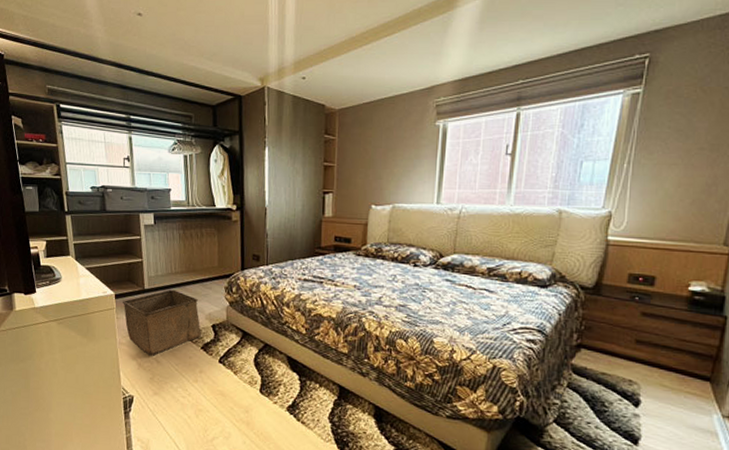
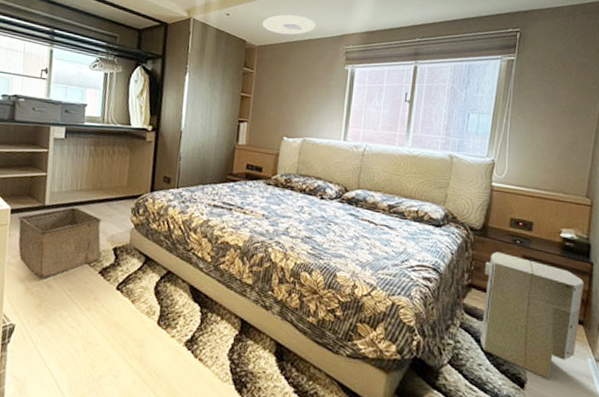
ceiling light: none [341,70,401,93] -> present [262,14,316,35]
air purifier: none [588,310,715,435] -> present [478,252,584,379]

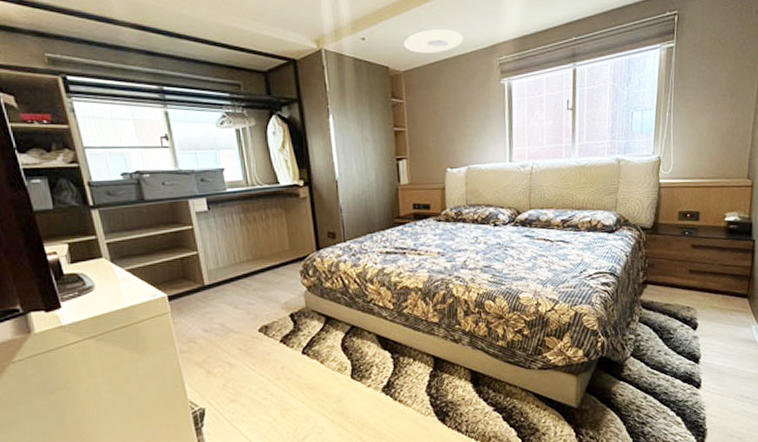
storage bin: present [18,207,102,281] -> none [179,282,278,361]
air purifier: present [478,252,584,379] -> none [655,246,748,351]

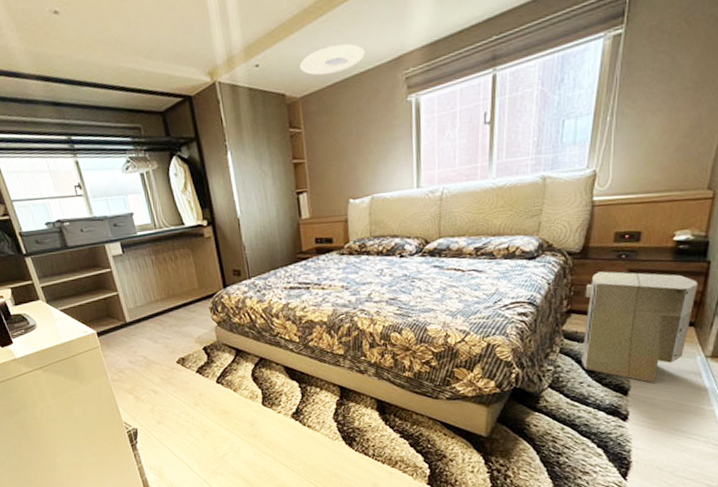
air purifier: none [655,246,748,351] -> present [579,271,699,383]

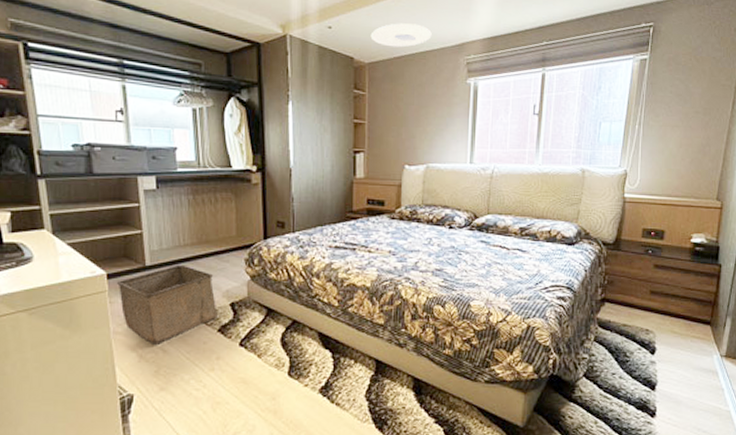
storage bin: none [106,319,194,389] -> present [117,266,218,346]
air purifier: present [579,271,699,383] -> none [612,264,713,378]

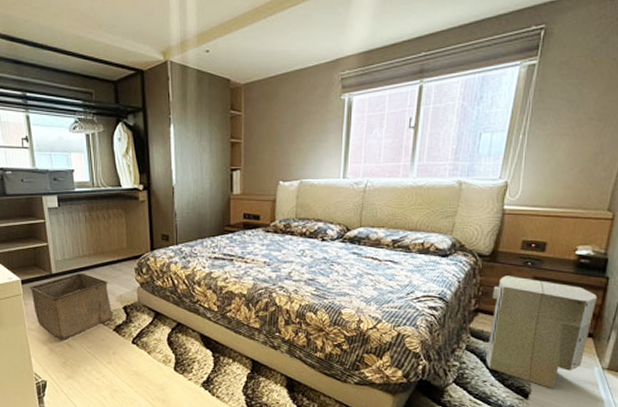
ceiling light: present [370,23,432,48] -> none [246,42,306,67]
air purifier: none [612,264,713,378] -> present [484,276,598,388]

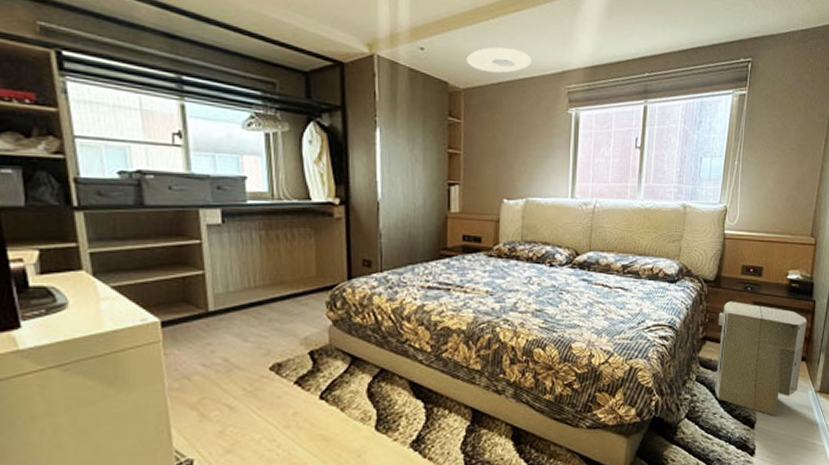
storage bin: present [30,274,113,341] -> none [174,311,294,403]
ceiling light: none [246,42,306,67] -> present [466,47,532,74]

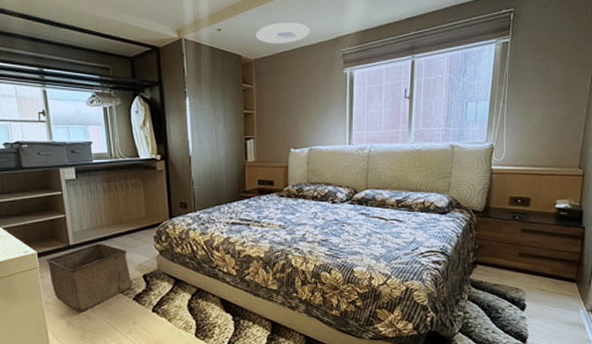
storage bin: none [174,311,294,403] -> present [47,244,132,314]
air purifier: present [713,301,807,416] -> none [484,229,577,332]

